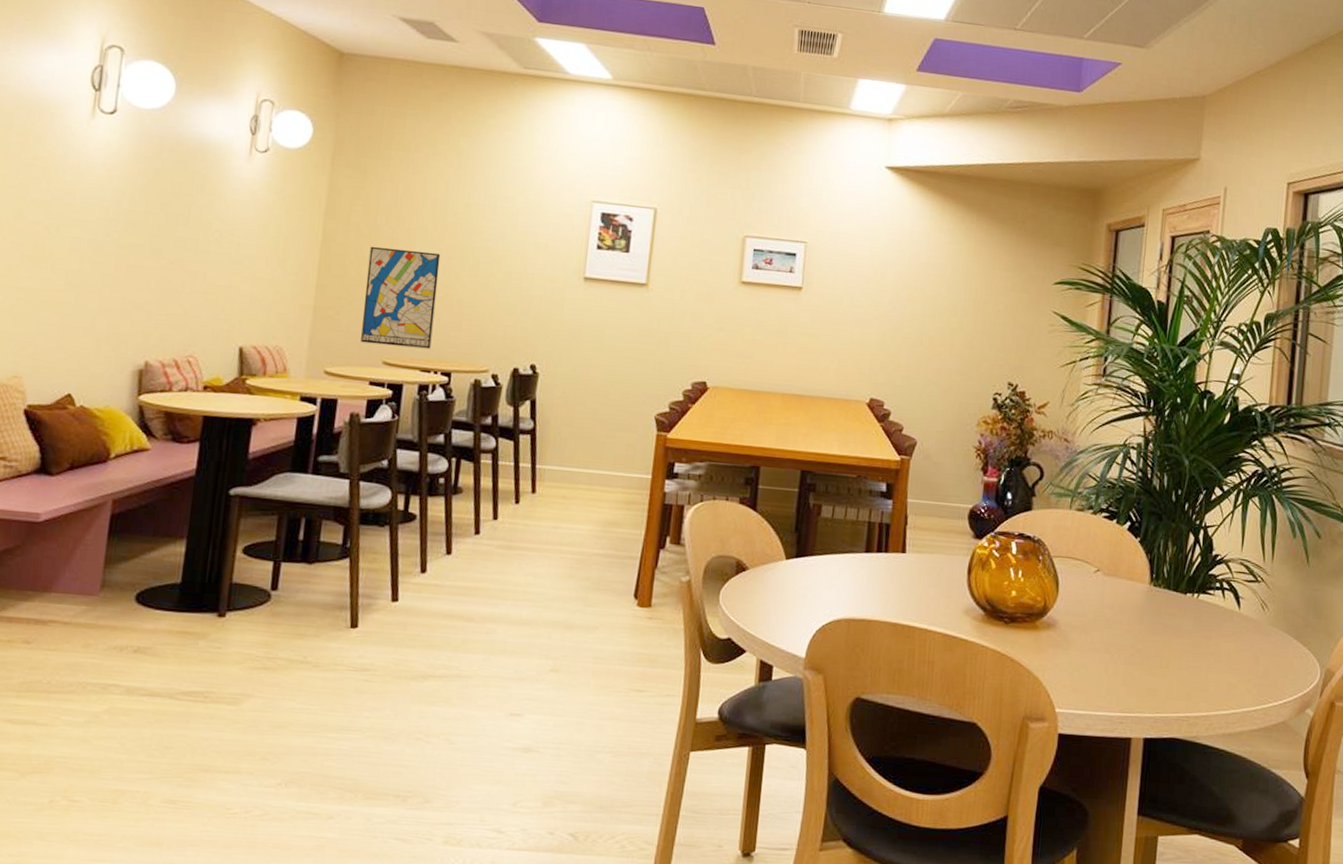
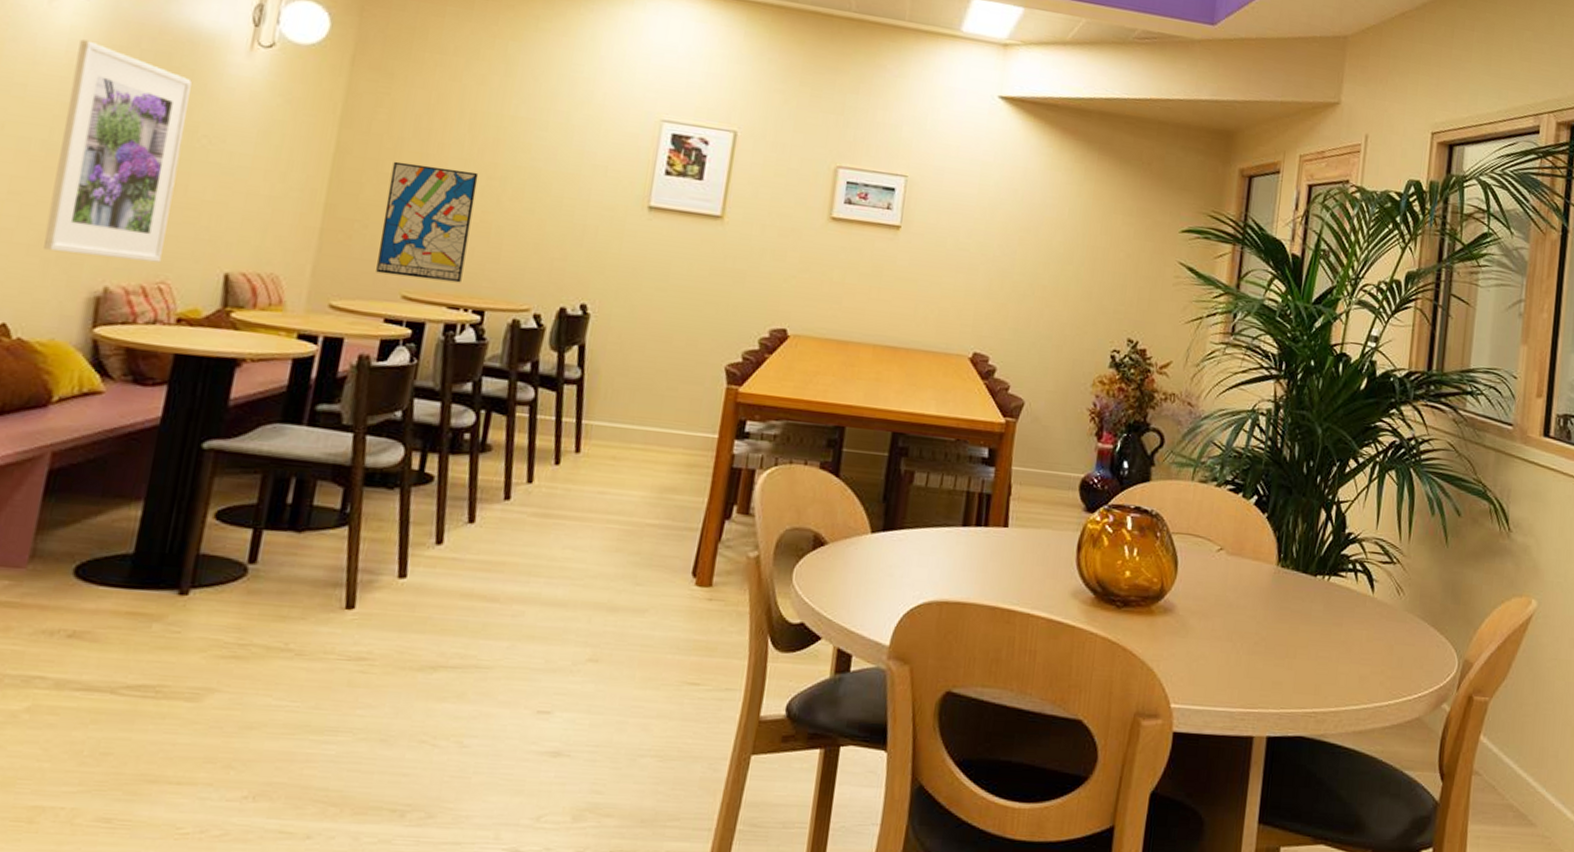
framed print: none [96,153,204,339] -> present [44,39,192,263]

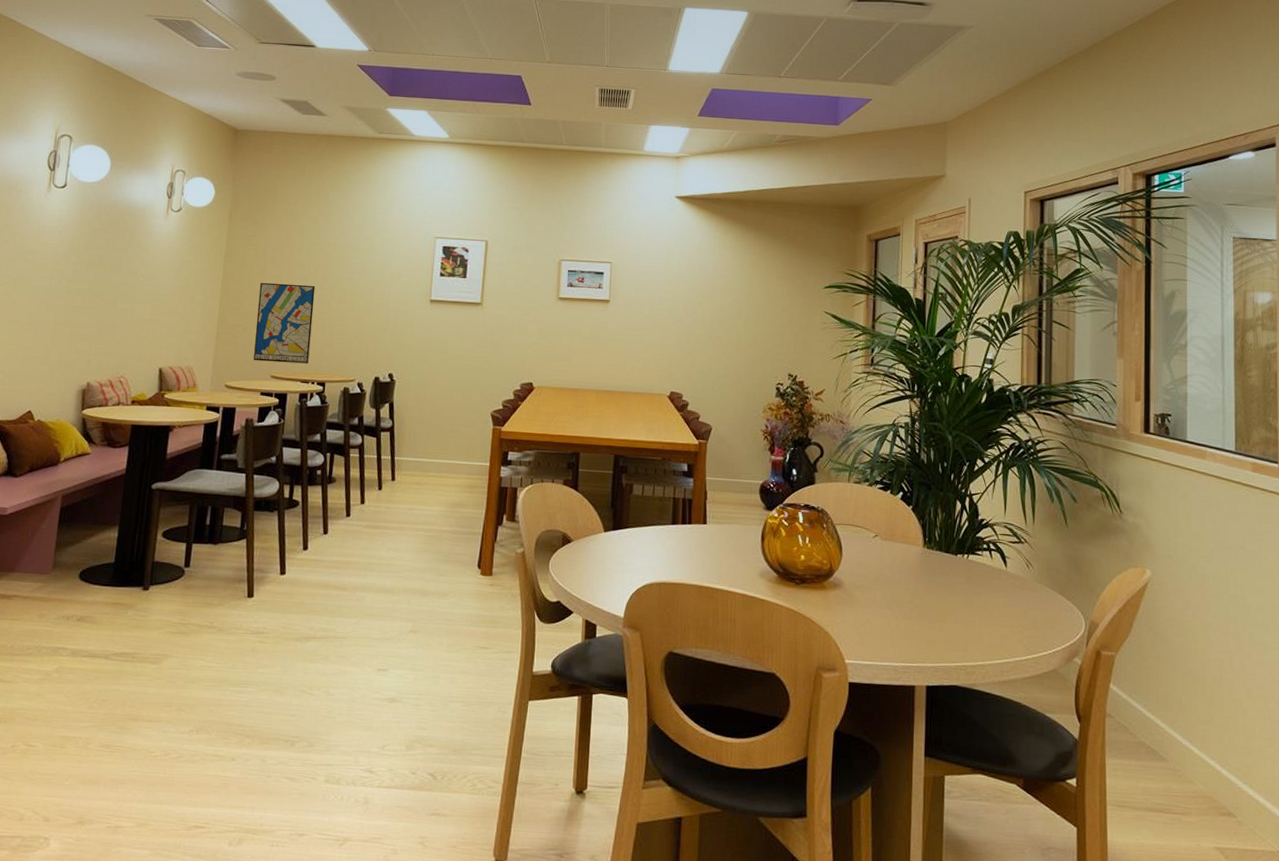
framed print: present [44,39,192,263] -> none [50,218,132,364]

